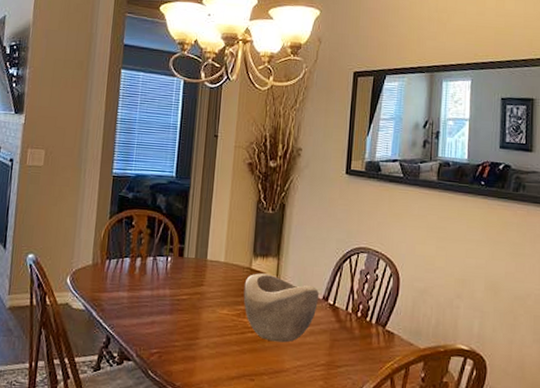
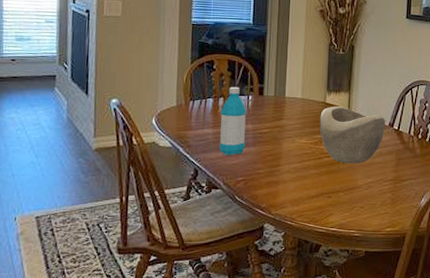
water bottle: none [134,245,165,324] -> present [220,86,247,156]

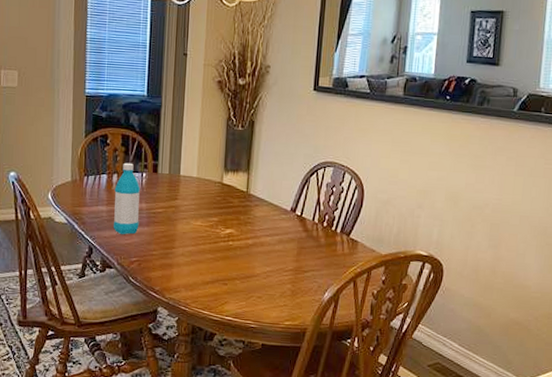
decorative bowl: present [319,106,385,164] -> none [215,187,287,251]

